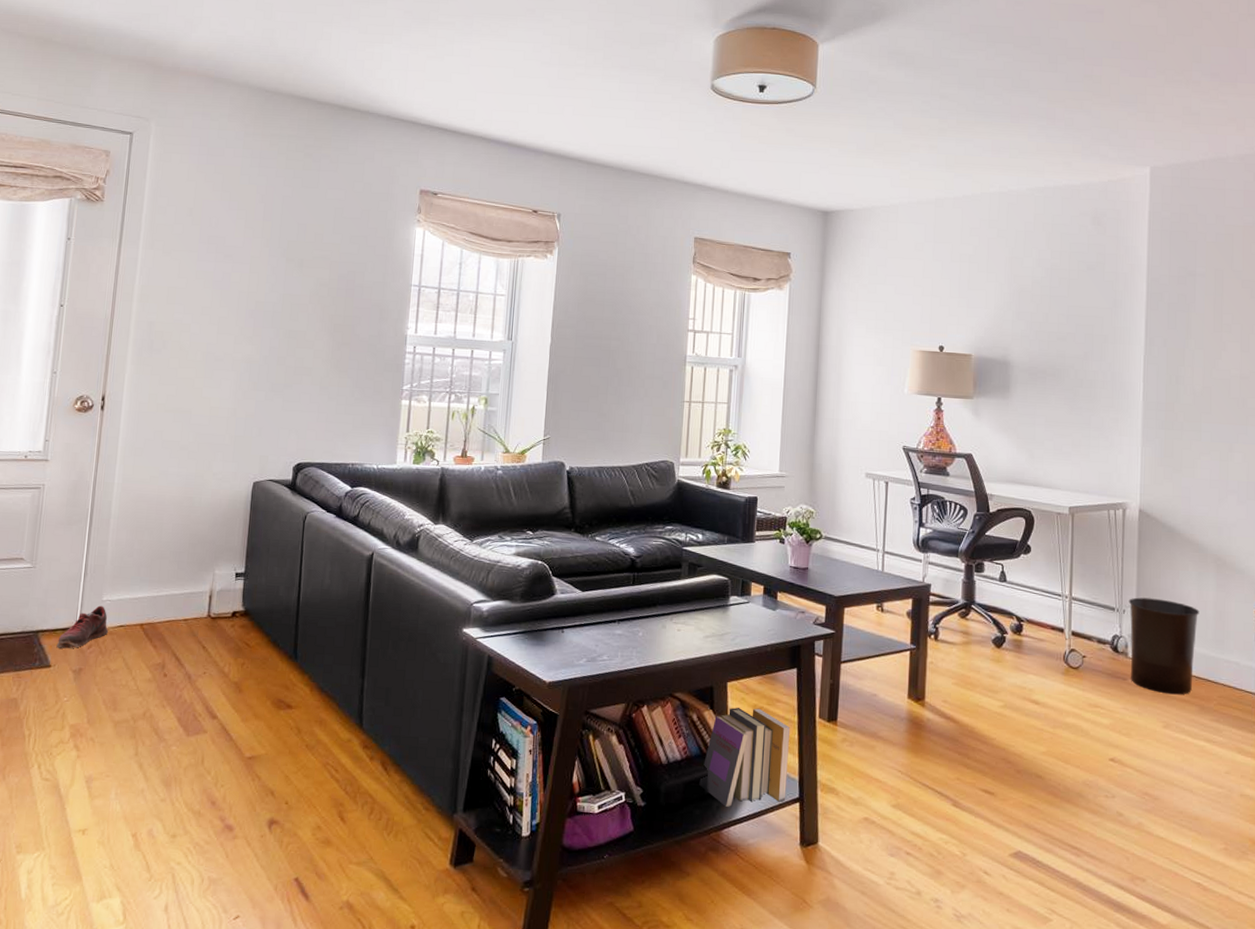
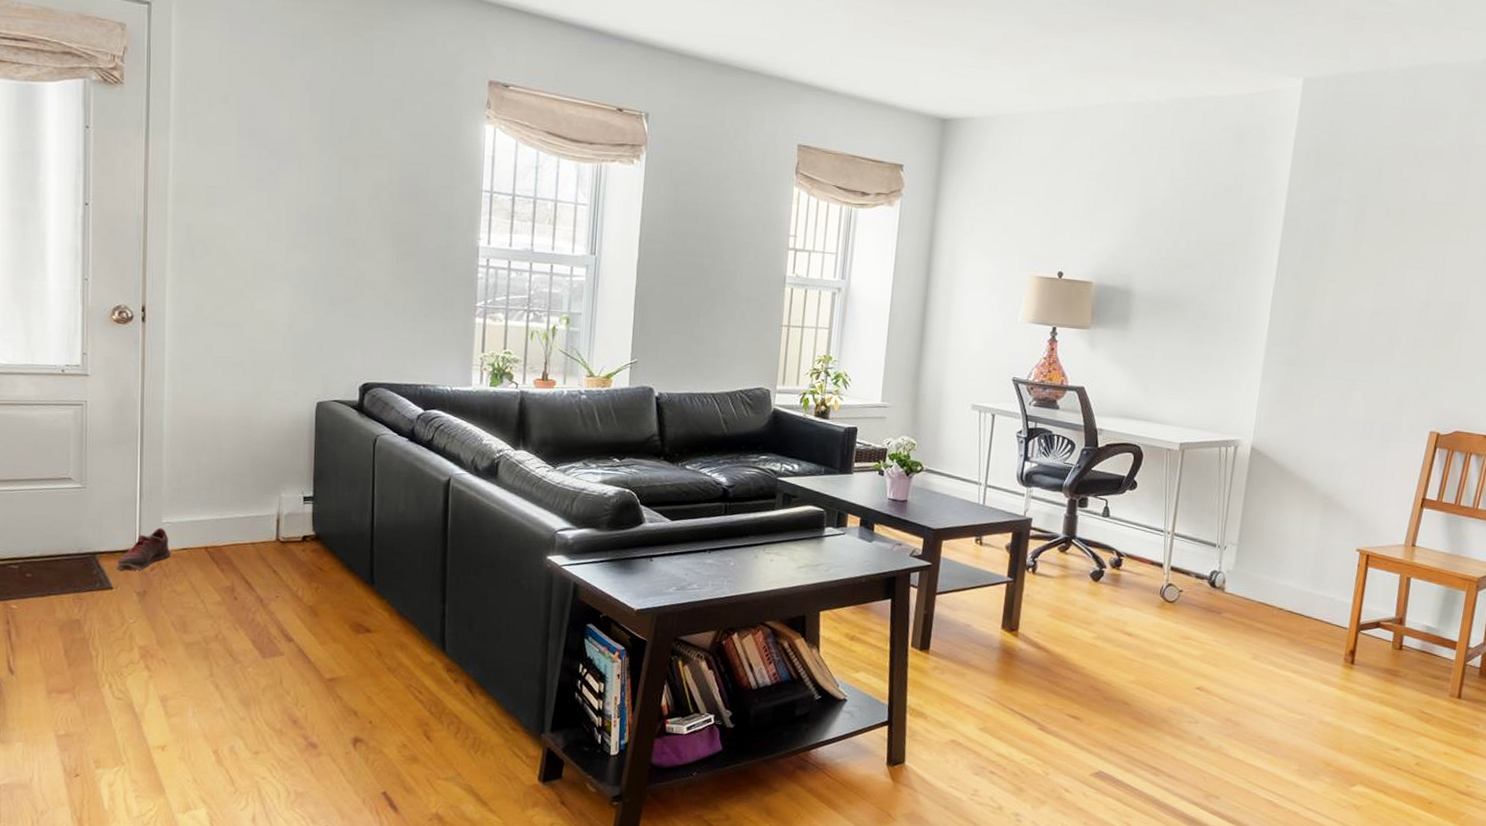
books: present [699,707,791,807] -> none [788,636,883,729]
waste bin: present [1128,597,1200,695] -> none [1225,534,1301,629]

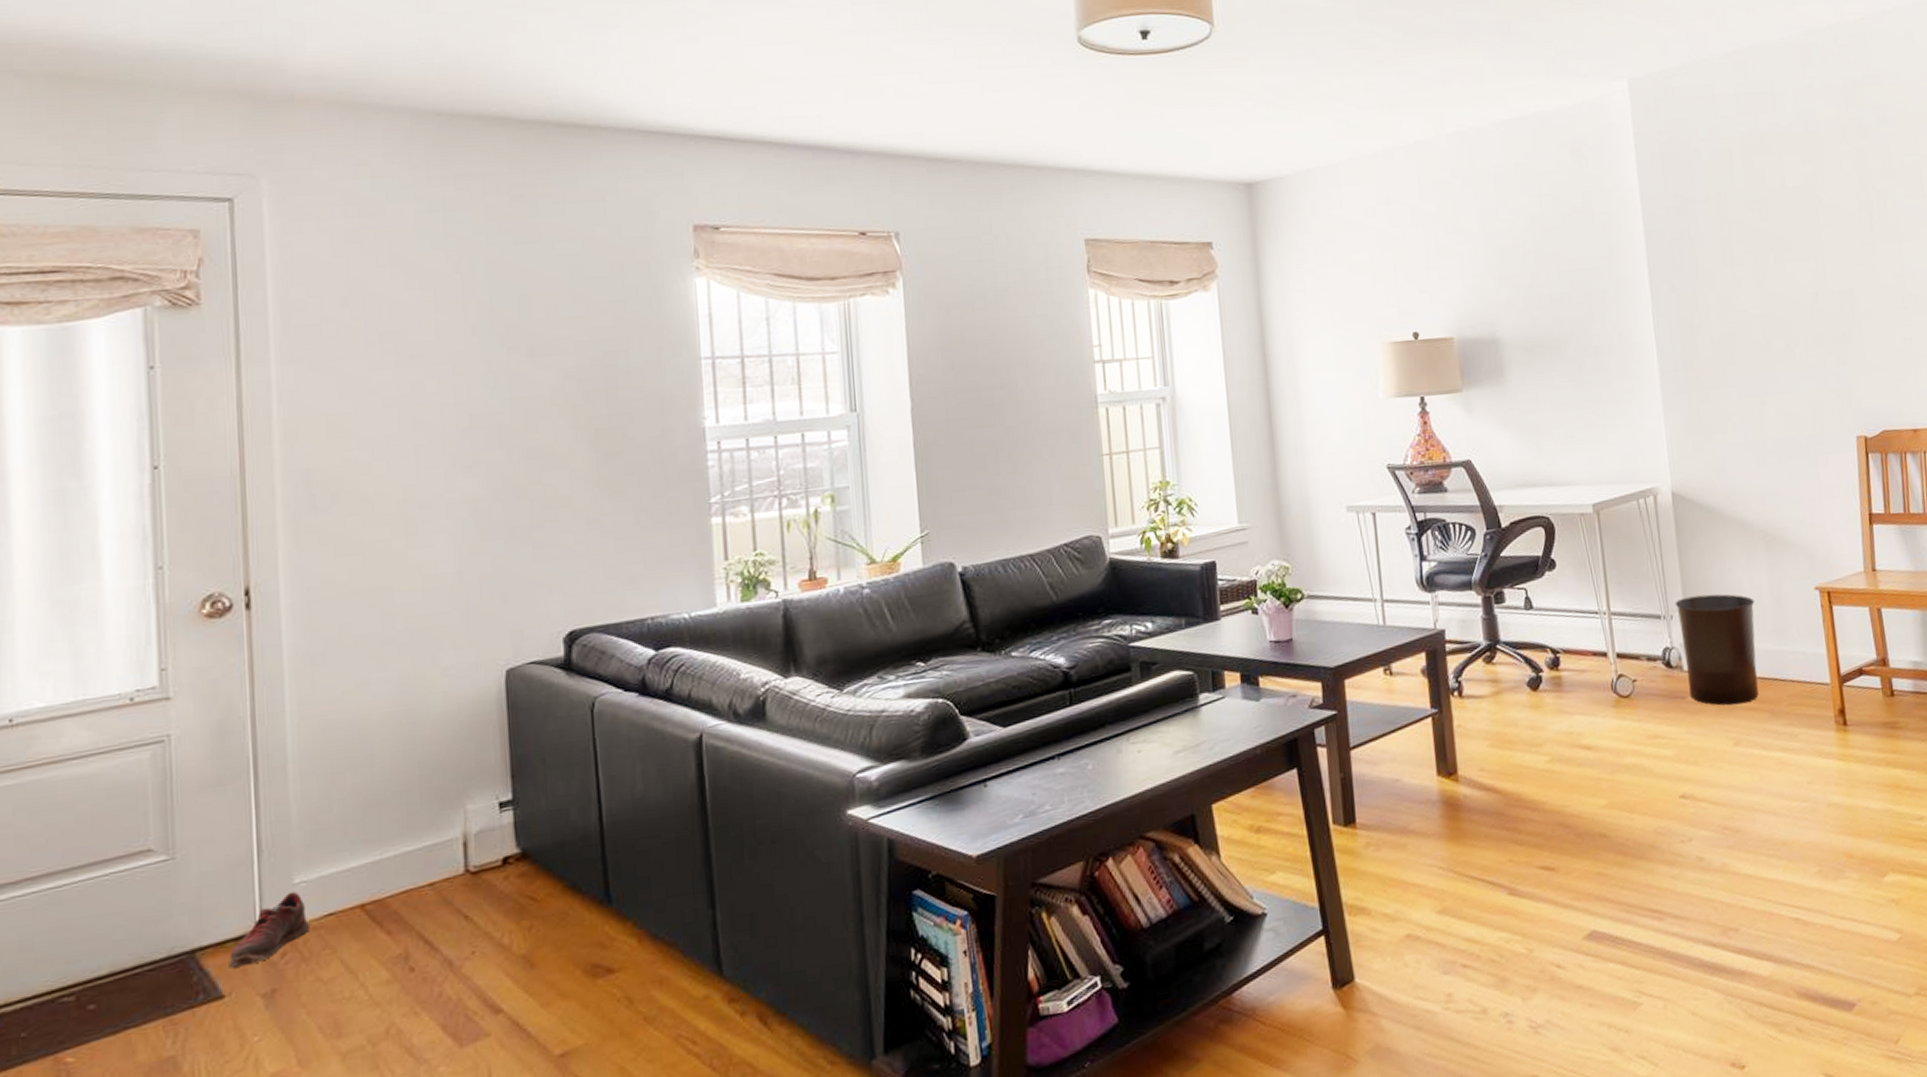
waste bin: none [1225,534,1301,629] -> present [1675,594,1759,705]

